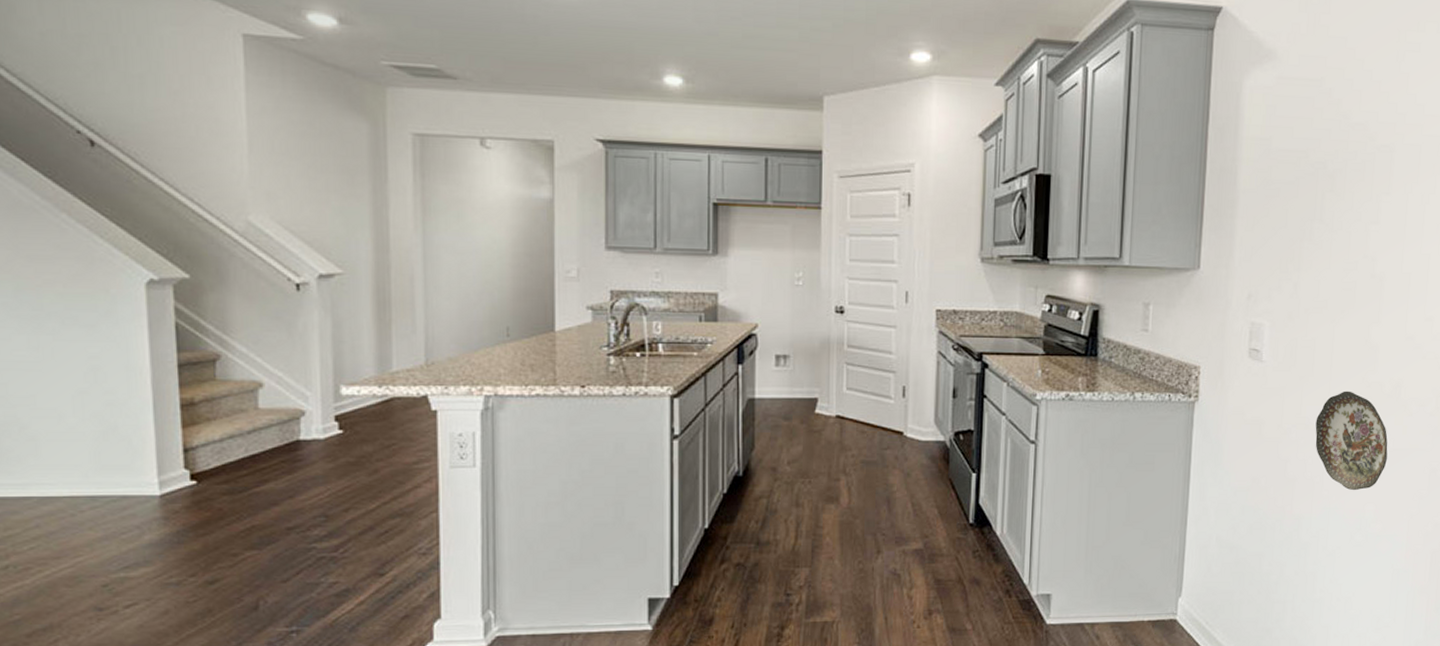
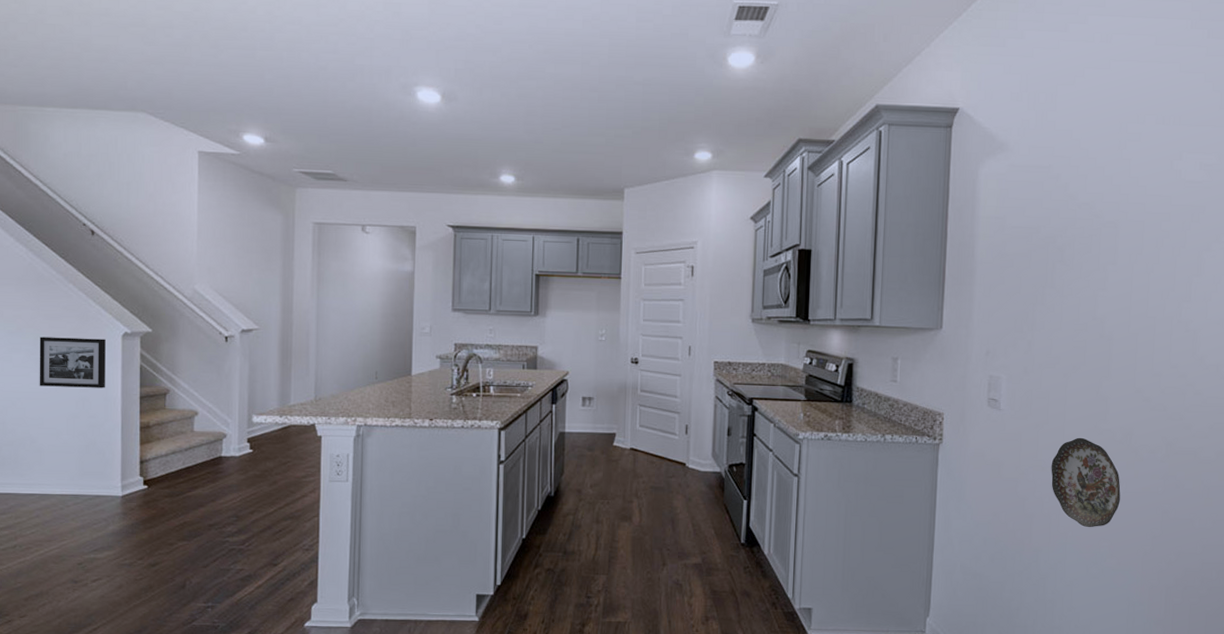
picture frame: none [21,286,126,354] -> present [39,336,106,388]

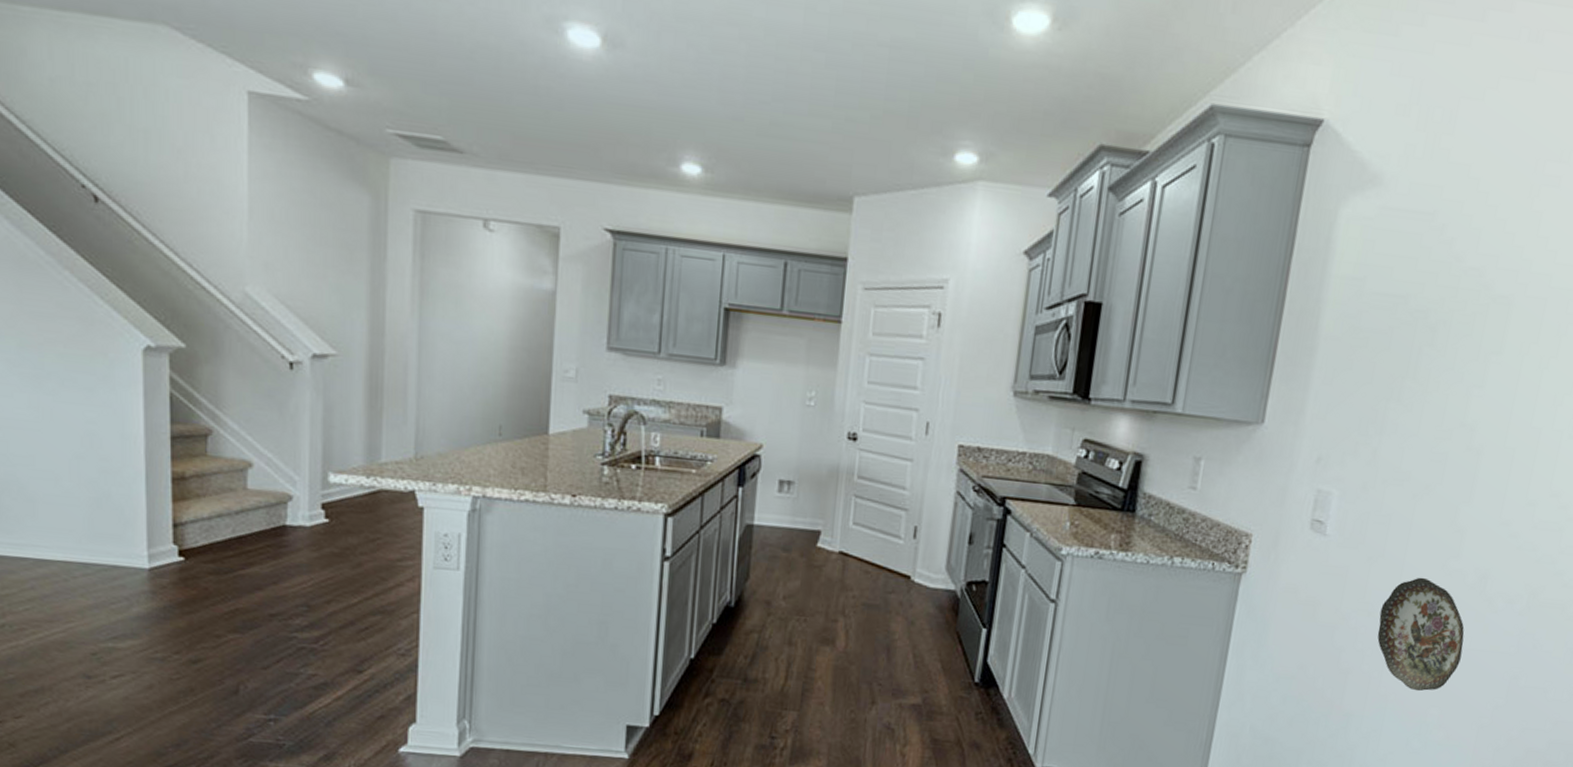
picture frame: present [39,336,106,388] -> none [24,342,121,422]

